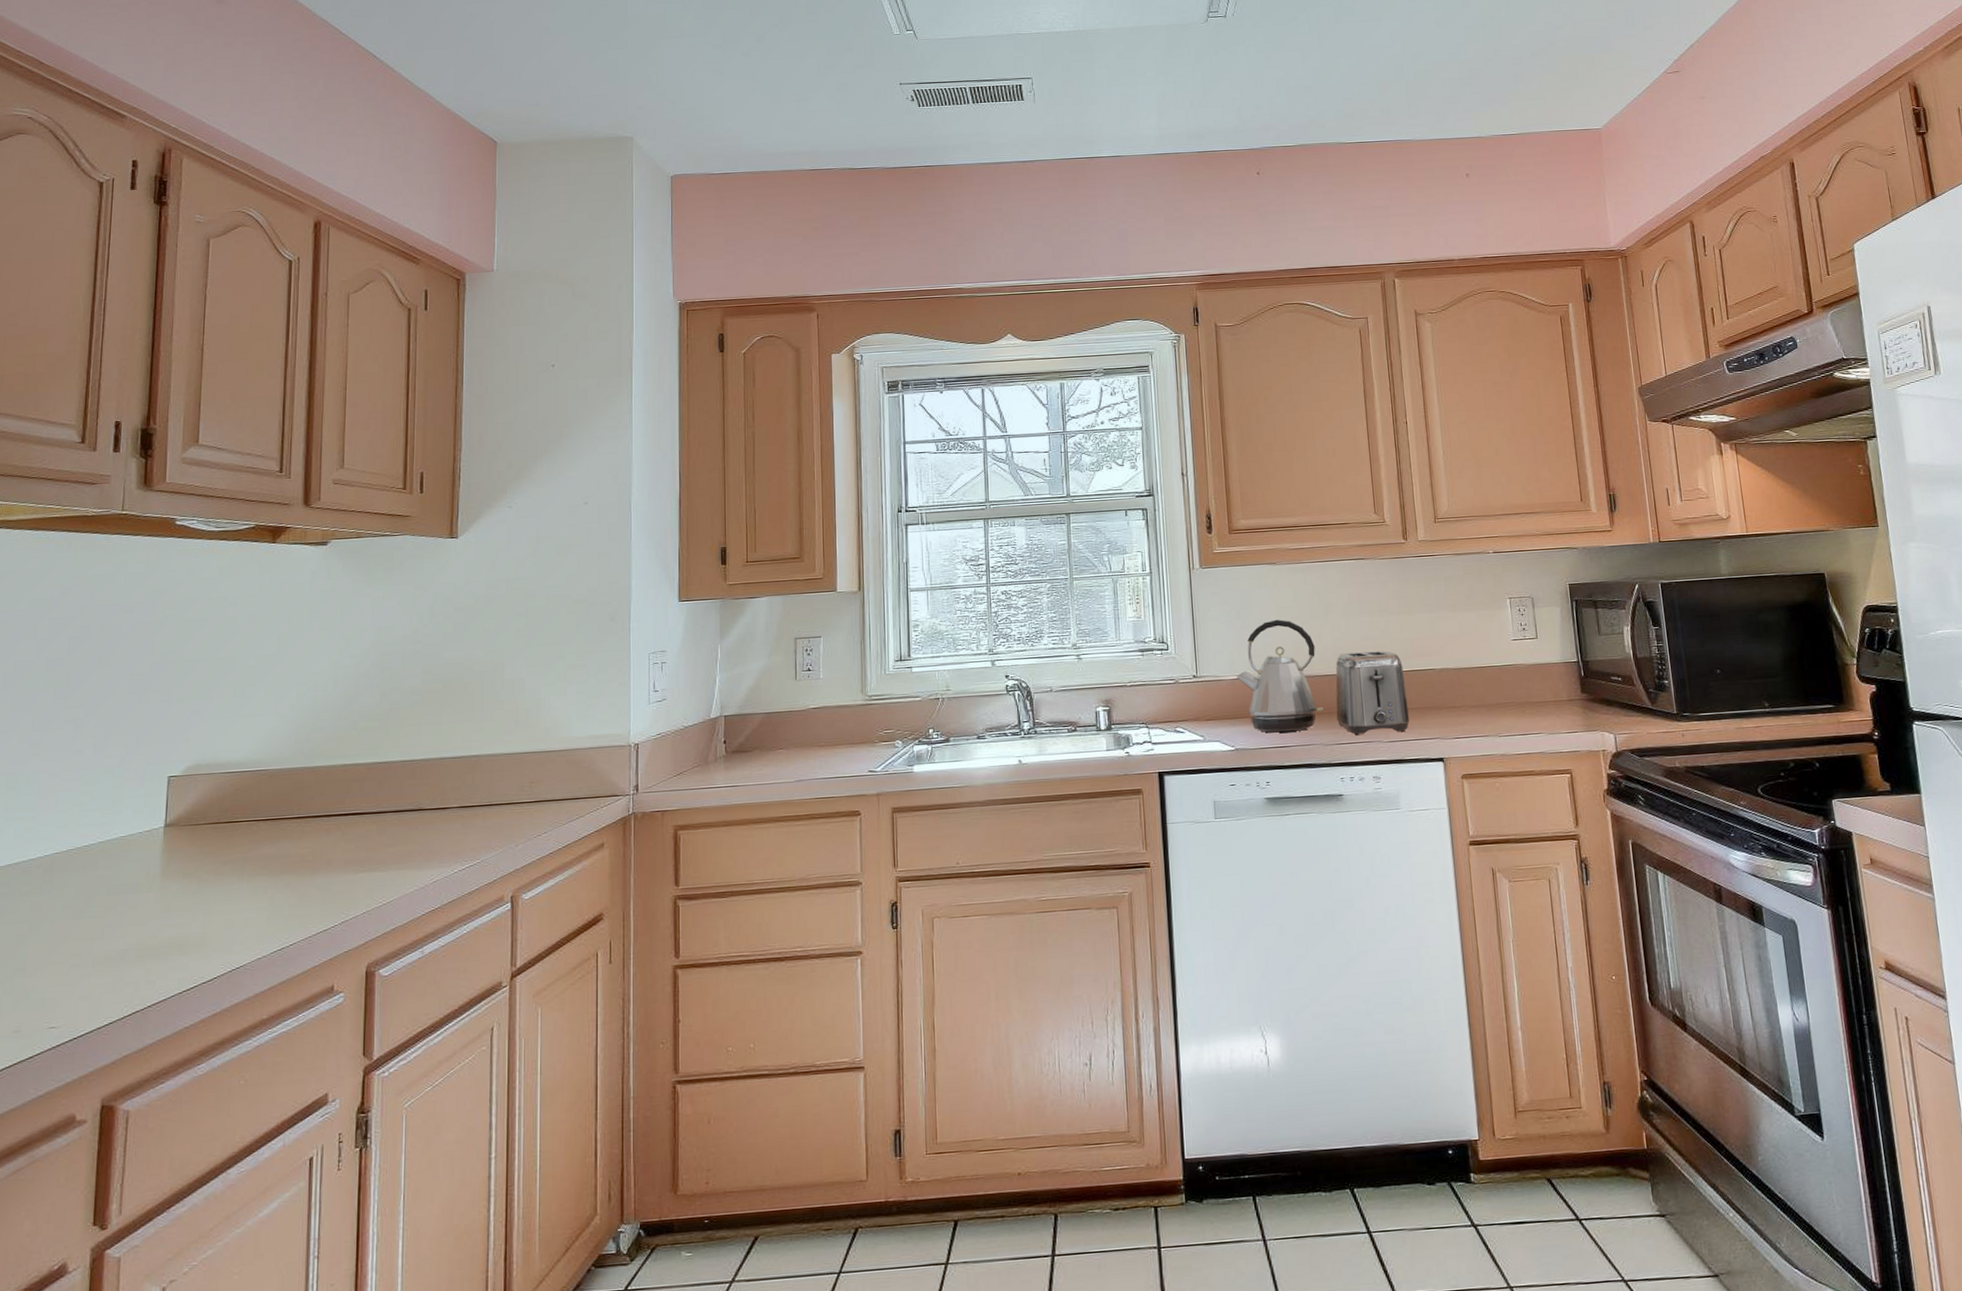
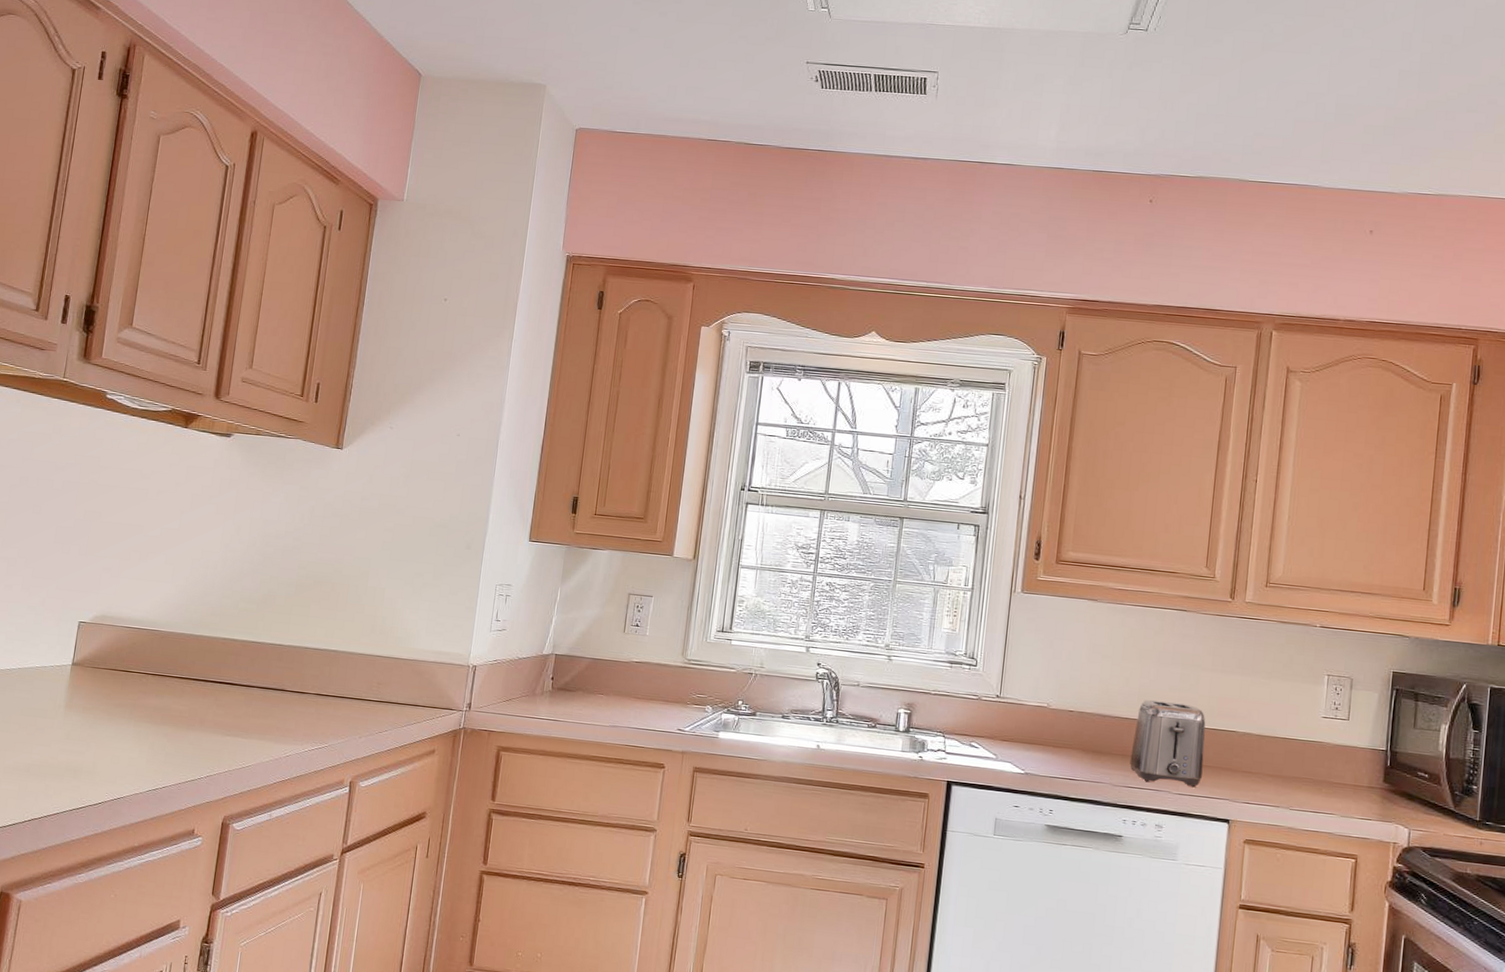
kettle: present [1236,619,1324,733] -> none [1038,655,1121,768]

